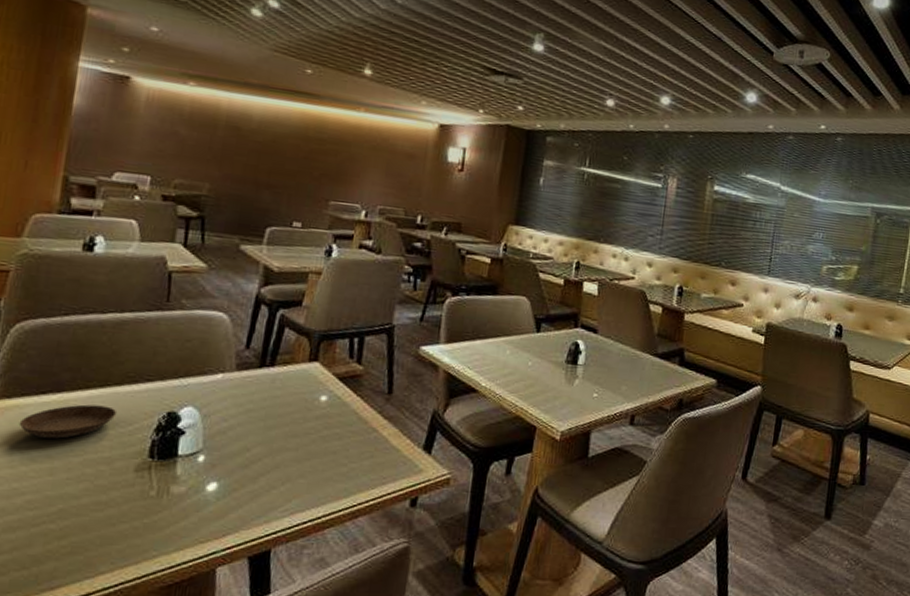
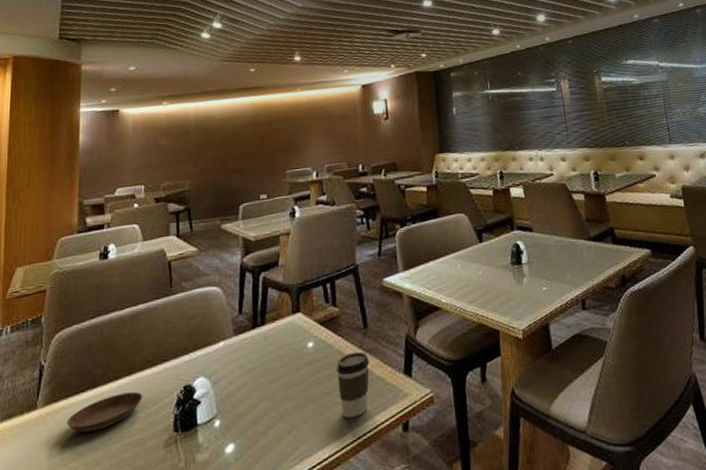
coffee cup: none [346,416,388,483] -> present [336,351,370,419]

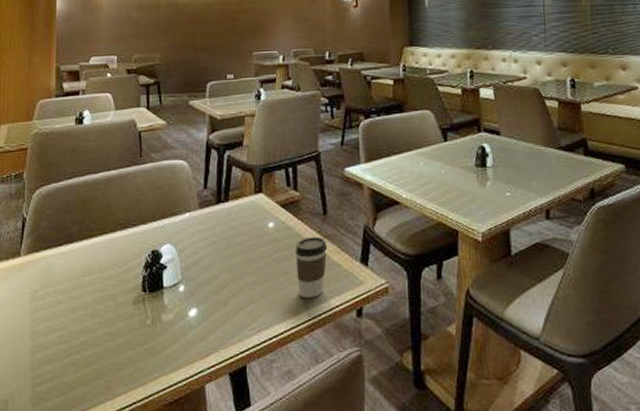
saucer: present [66,391,143,433] -> none [46,250,115,282]

